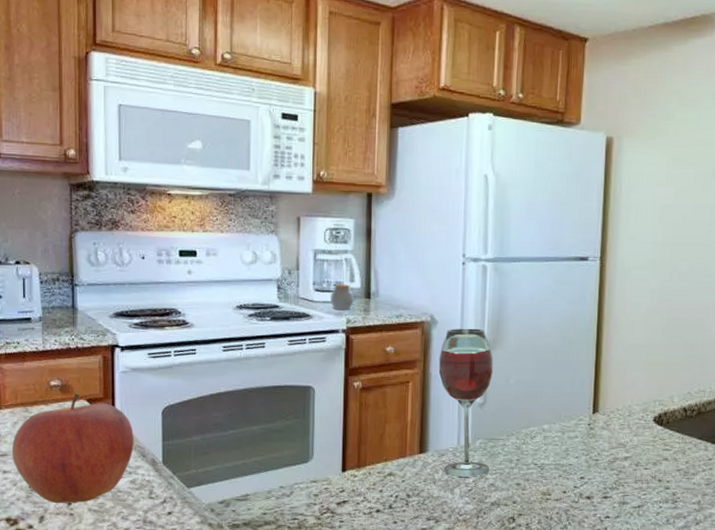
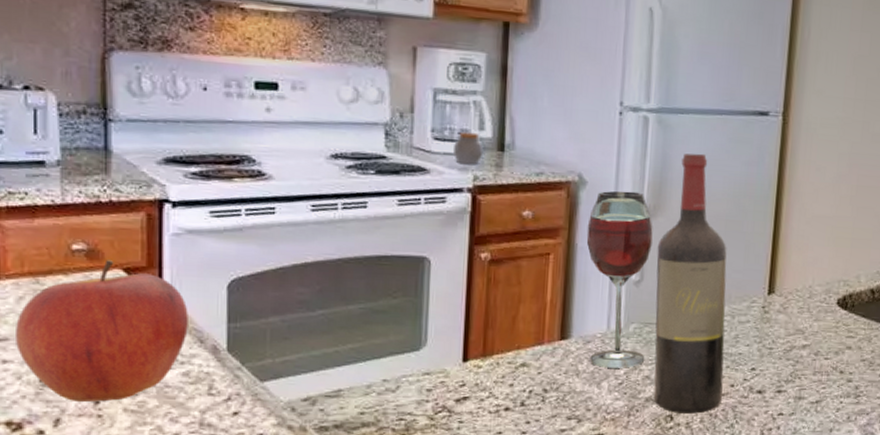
wine bottle: none [497,294,557,516] -> present [653,153,727,414]

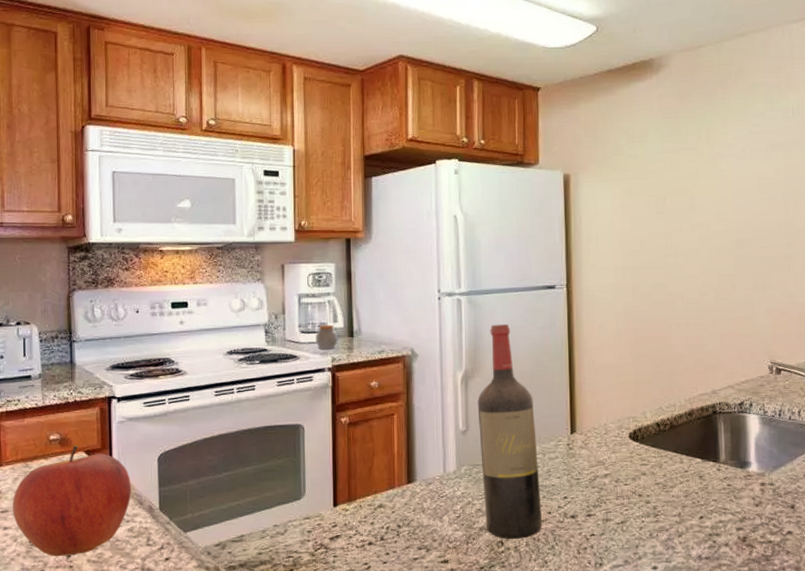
wineglass: present [586,190,653,368] -> none [421,359,476,504]

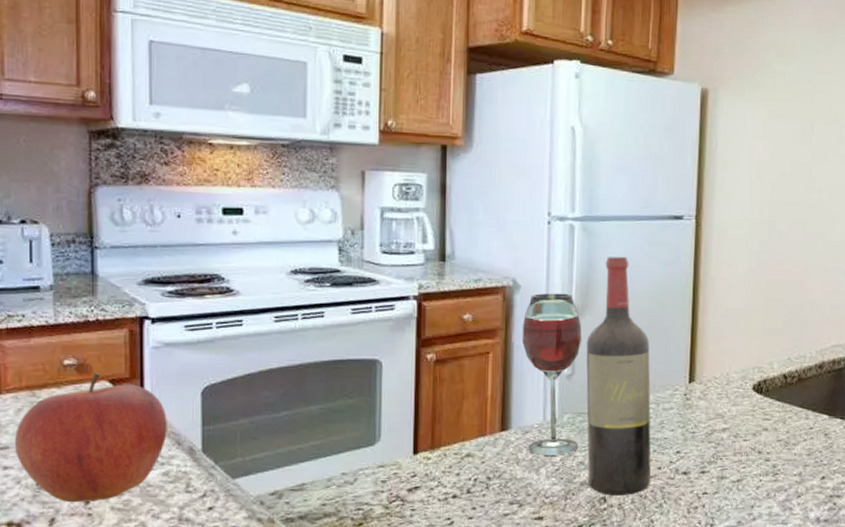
jar: present [315,324,338,350] -> none [399,245,427,275]
wineglass: none [421,359,476,504] -> present [522,293,583,455]

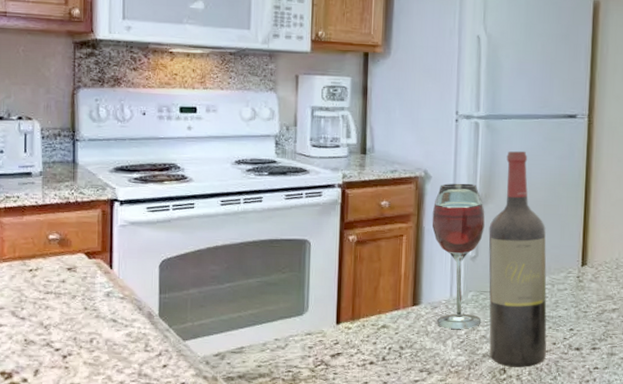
apple: present [14,372,167,503] -> none [8,245,131,357]

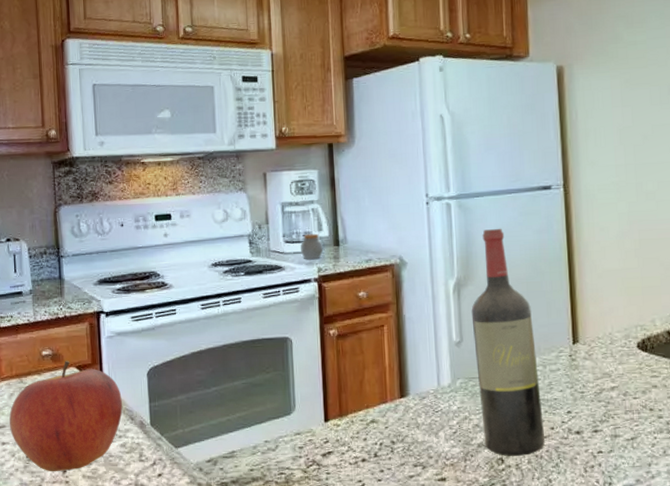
apple: none [8,245,131,357] -> present [9,360,123,472]
jar: none [326,140,350,166] -> present [300,233,324,260]
wineglass: present [432,183,486,329] -> none [411,266,473,419]

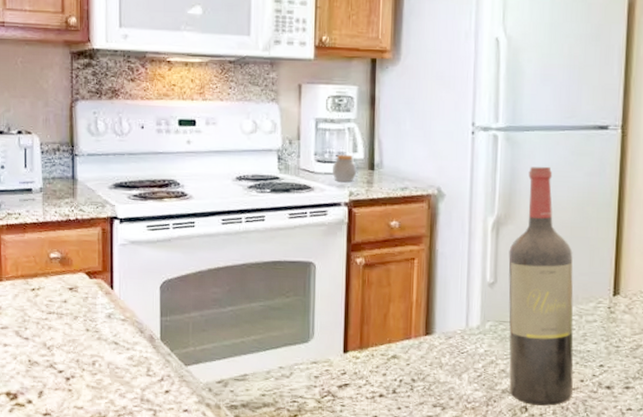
apple: present [9,360,123,472] -> none [12,264,132,379]

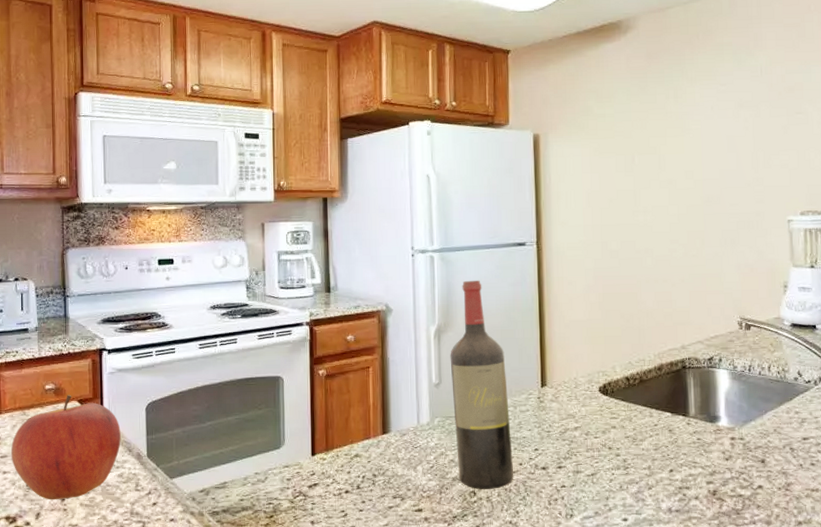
apple: none [12,264,132,379] -> present [10,394,121,500]
jar: present [332,154,357,183] -> none [293,280,316,305]

